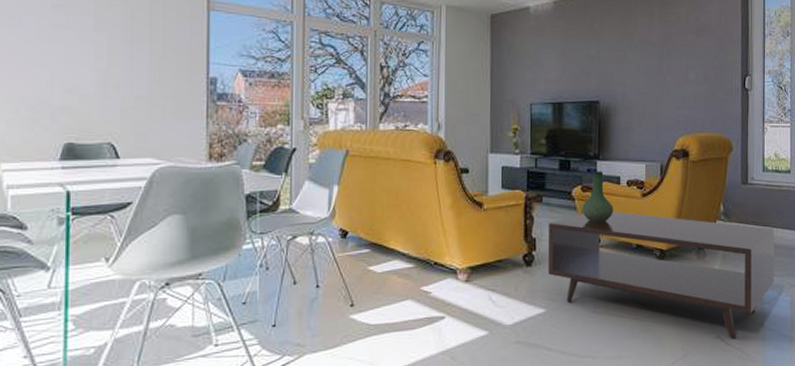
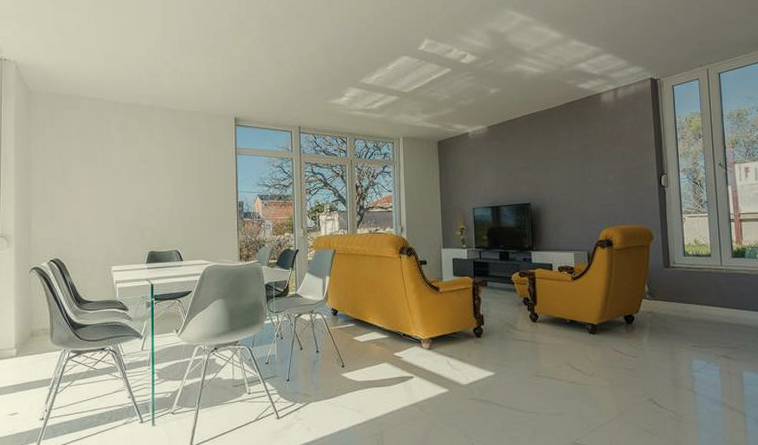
coffee table: present [548,211,775,340] -> none [494,292,702,403]
vase: present [582,171,614,223] -> none [520,260,548,303]

